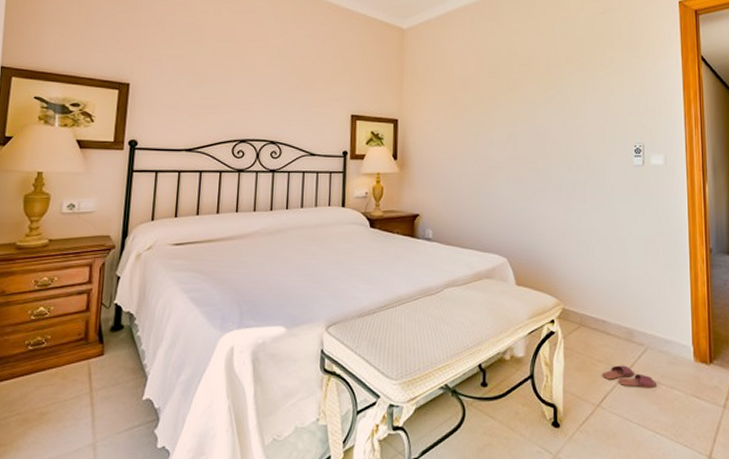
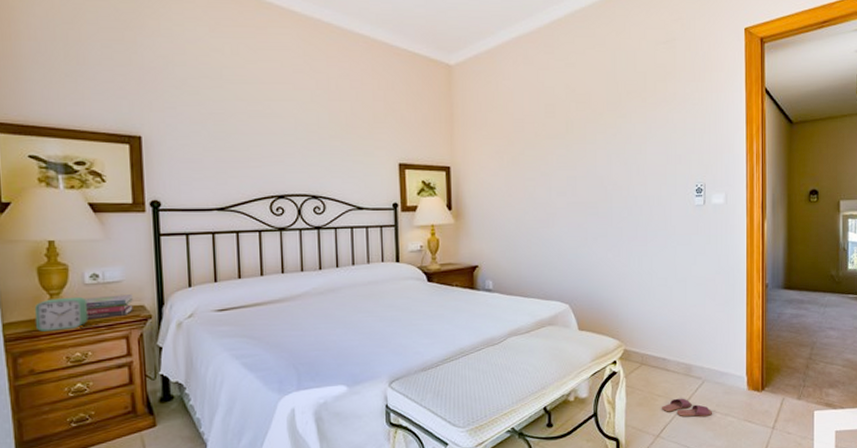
alarm clock: none [13,224,62,255] -> present [34,296,89,331]
books: none [58,224,101,247] -> present [84,293,133,320]

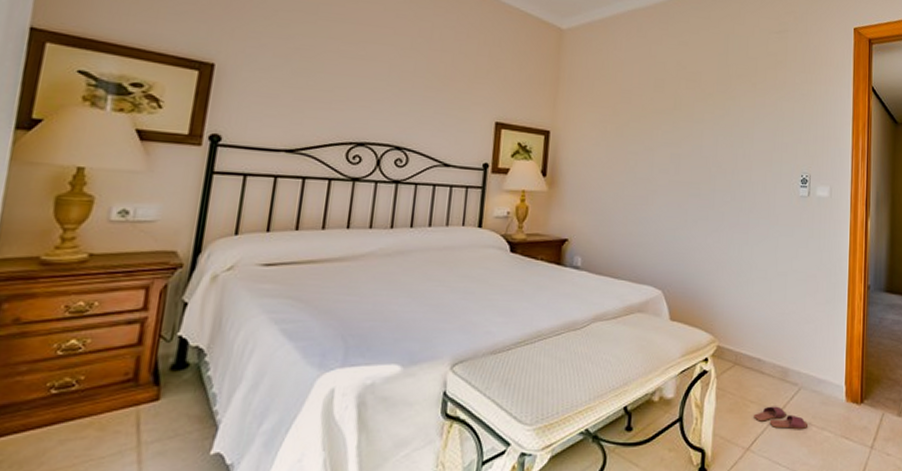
alarm clock: present [34,296,89,331] -> none [36,234,108,273]
books: present [84,293,133,320] -> none [102,236,166,263]

